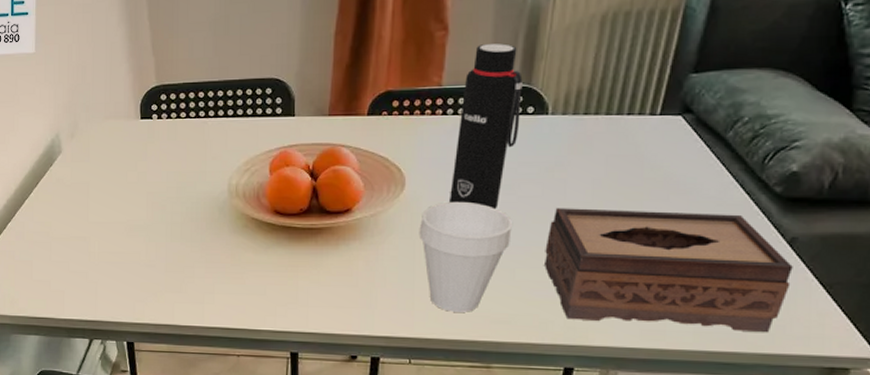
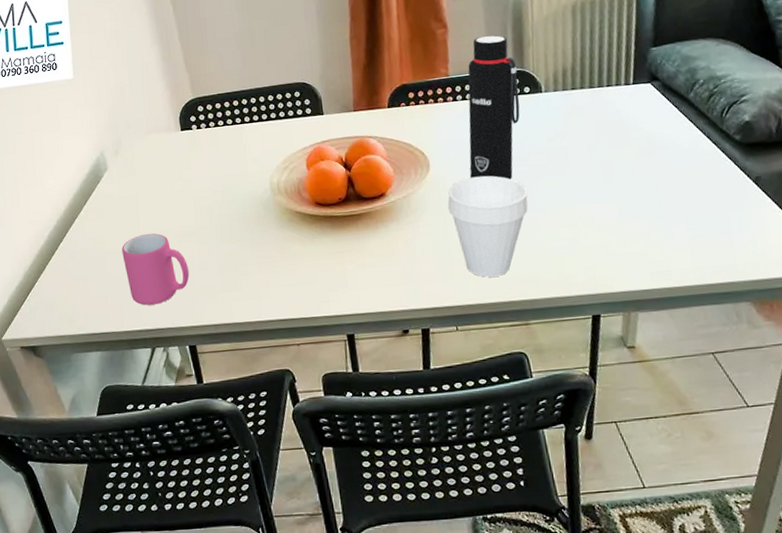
mug: none [69,223,135,296] -> present [122,233,190,306]
tissue box: present [545,208,793,333] -> none [558,162,763,271]

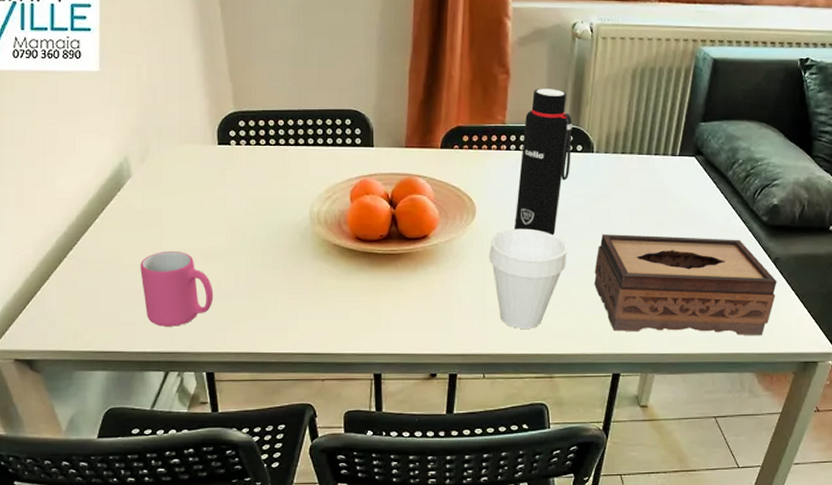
tissue box: none [558,162,763,271] -> present [594,234,777,336]

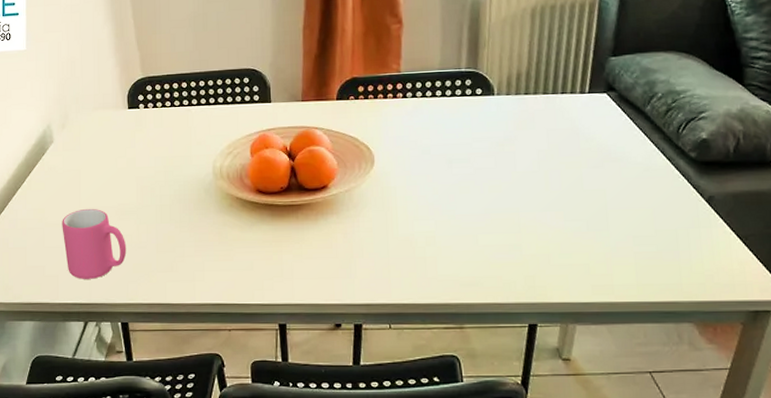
cup: present [489,228,568,329] -> none [389,175,473,277]
water bottle: present [515,89,572,236] -> none [414,34,471,181]
tissue box: present [594,234,777,336] -> none [502,177,713,283]

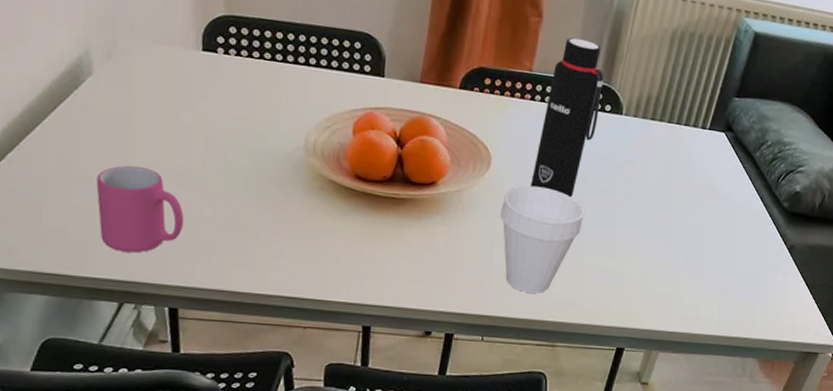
cup: none [389,175,473,277] -> present [500,185,585,293]
water bottle: none [414,34,471,181] -> present [531,38,604,198]

